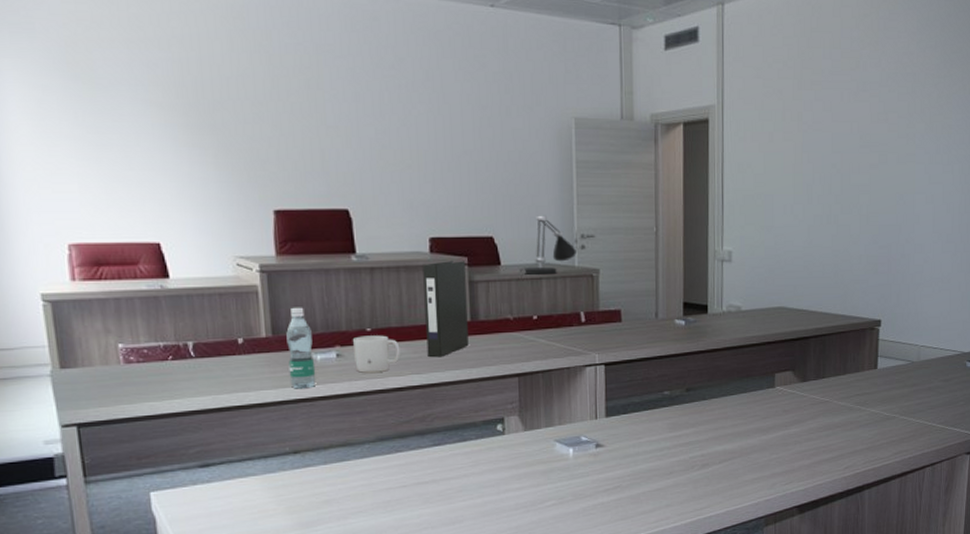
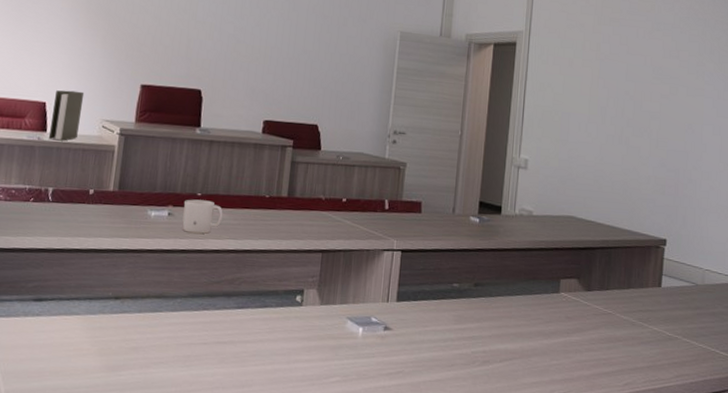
binder: none [170,225,209,287] -> present [48,90,85,141]
bottle: present [286,307,316,389] -> none [124,167,152,241]
binder: present [423,261,469,358] -> none [245,141,291,227]
desk lamp: present [524,215,576,276] -> none [340,110,388,164]

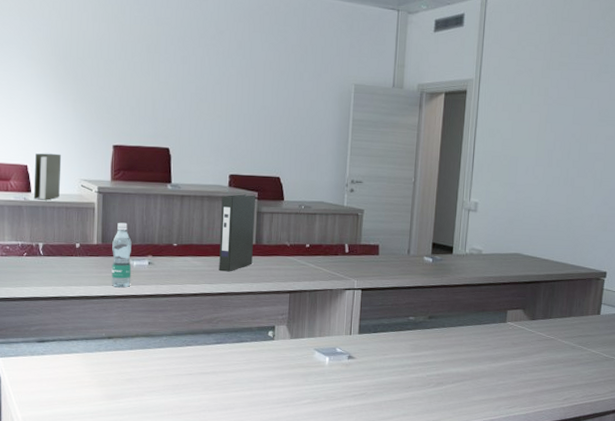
bottle: none [124,167,152,241] -> present [111,222,132,288]
mug: present [182,199,223,234] -> none [161,249,198,280]
binder: none [245,141,291,227] -> present [219,194,255,272]

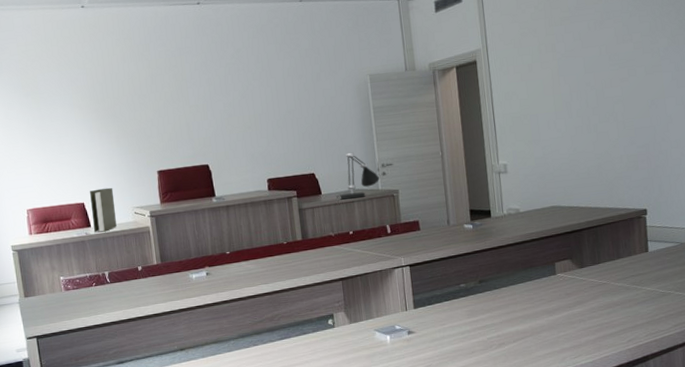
bottle: present [111,222,132,288] -> none [170,240,193,302]
binder: present [219,194,255,272] -> none [264,194,302,271]
desk lamp: none [302,162,346,212] -> present [340,152,379,200]

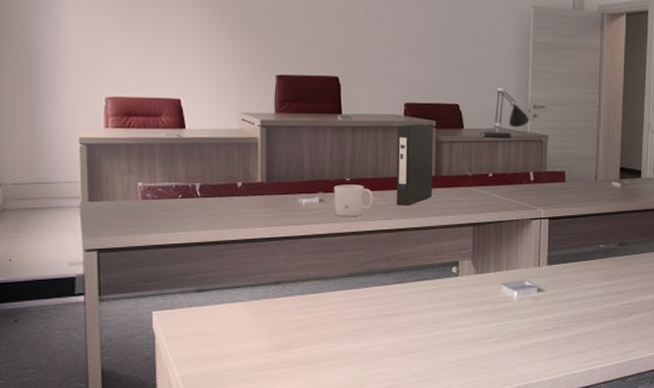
binder: present [90,187,117,233] -> none [188,85,219,137]
mug: none [216,256,252,286] -> present [333,184,373,218]
binder: none [264,194,302,271] -> present [396,123,433,206]

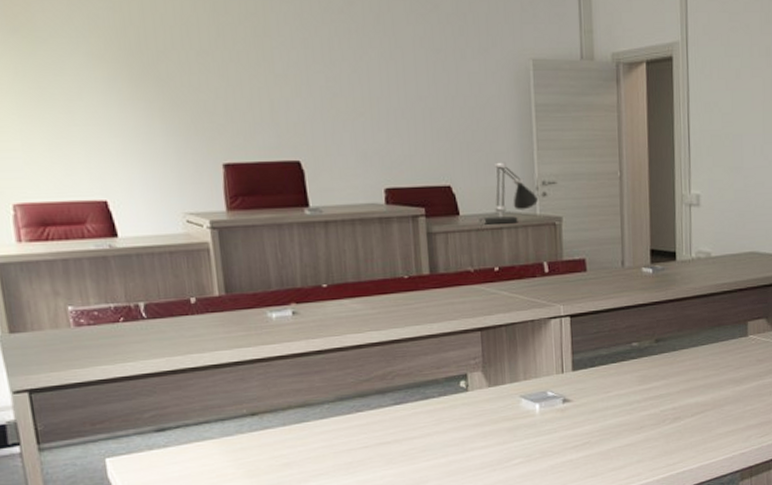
mug: present [333,184,373,218] -> none [308,291,358,331]
binder: present [396,123,433,206] -> none [378,212,429,313]

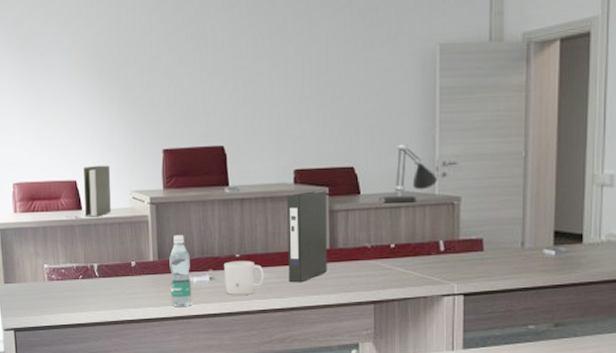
binder: none [116,182,159,246] -> present [84,165,111,217]
bottle: none [240,264,272,349] -> present [169,234,192,308]
mug: none [308,291,358,331] -> present [223,261,265,296]
binder: none [378,212,429,313] -> present [287,191,327,283]

